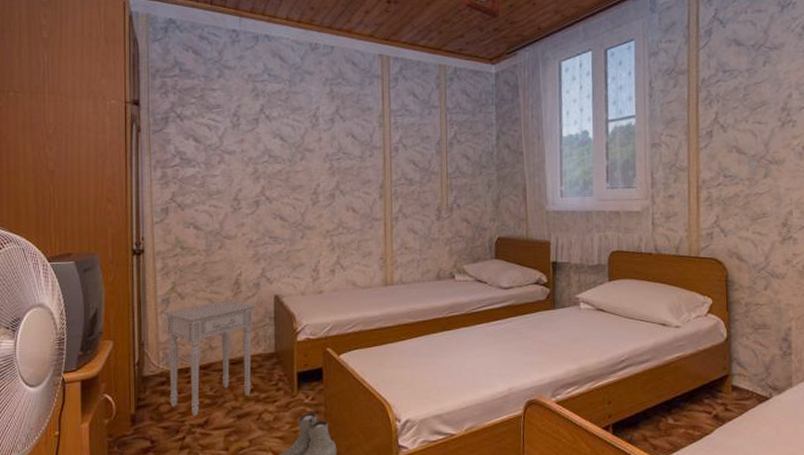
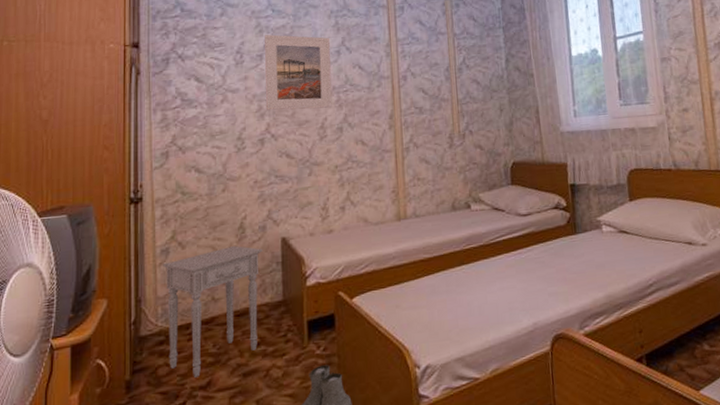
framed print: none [260,99,325,175] -> present [265,34,332,111]

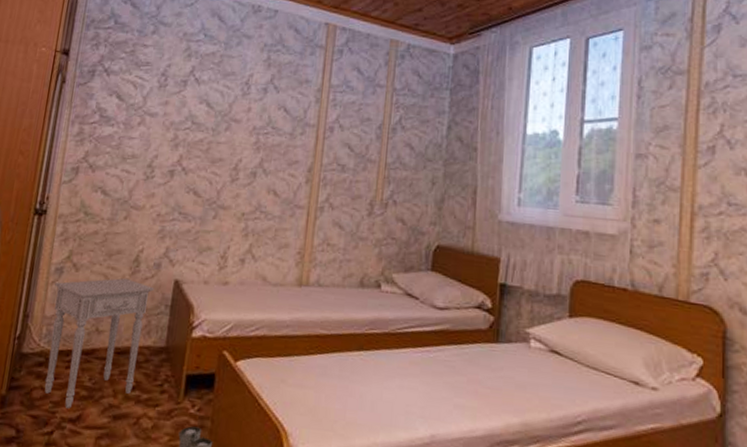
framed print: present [265,34,332,111] -> none [181,60,258,150]

